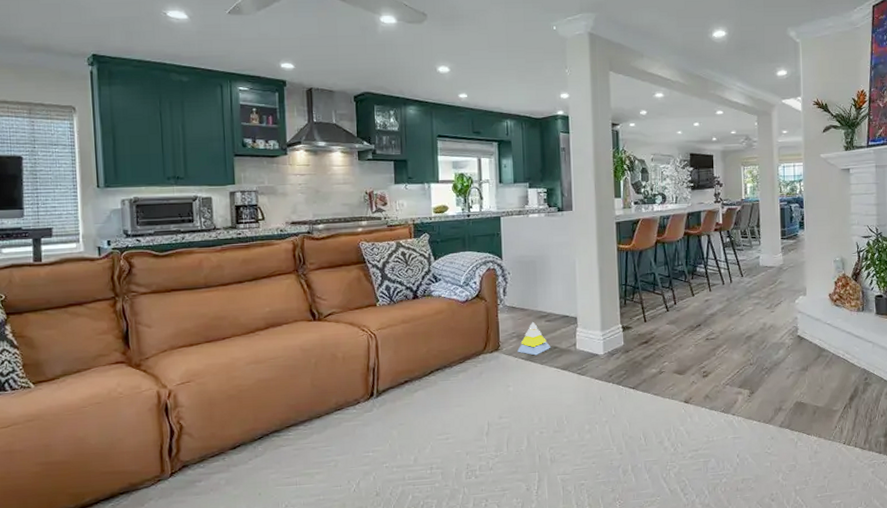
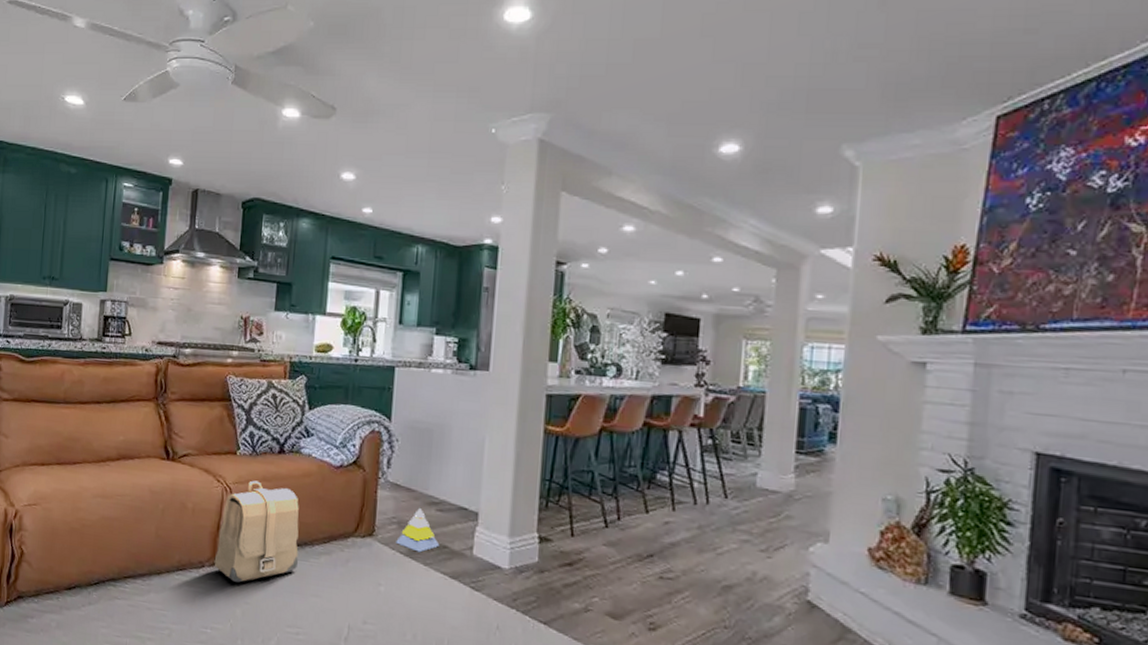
backpack: none [368,324,440,410] -> present [214,480,299,583]

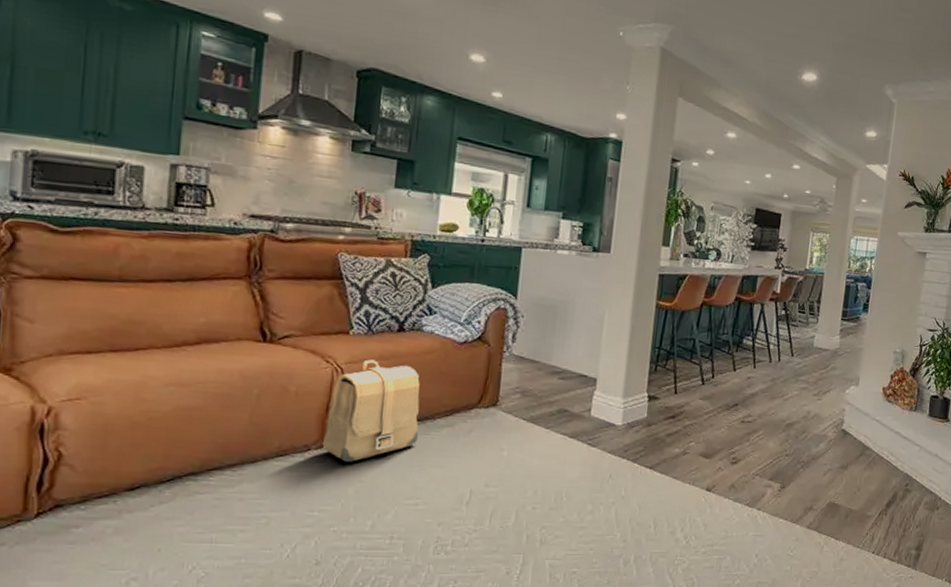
stacking toy: present [396,508,440,553] -> none [519,378,561,418]

